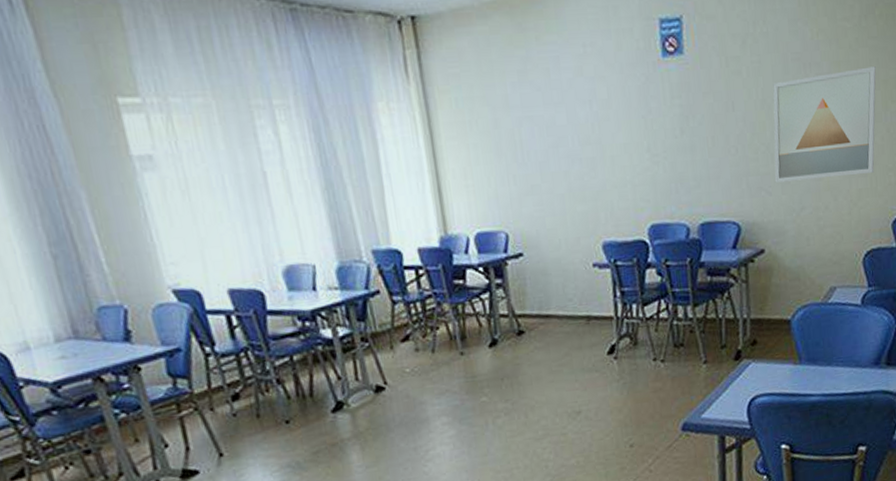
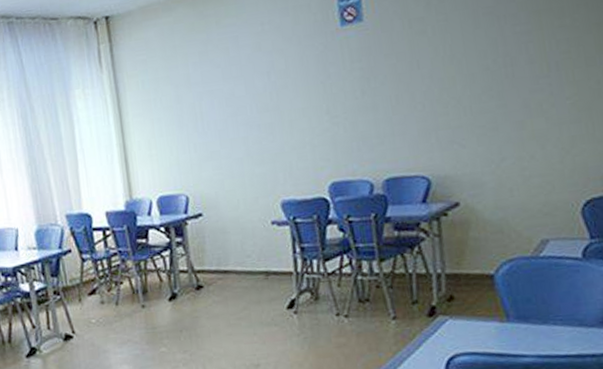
wall art: present [773,66,876,183] -> none [462,11,590,135]

